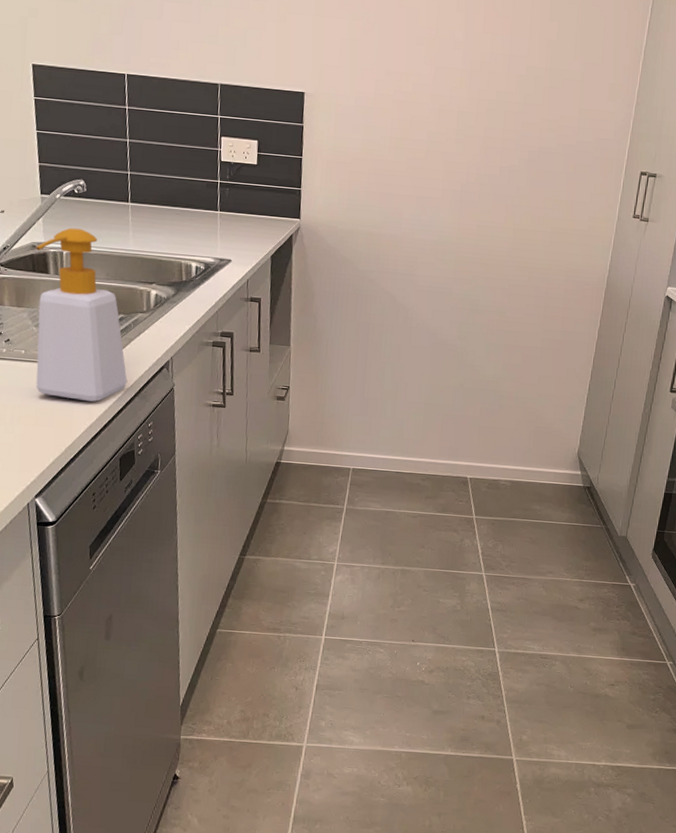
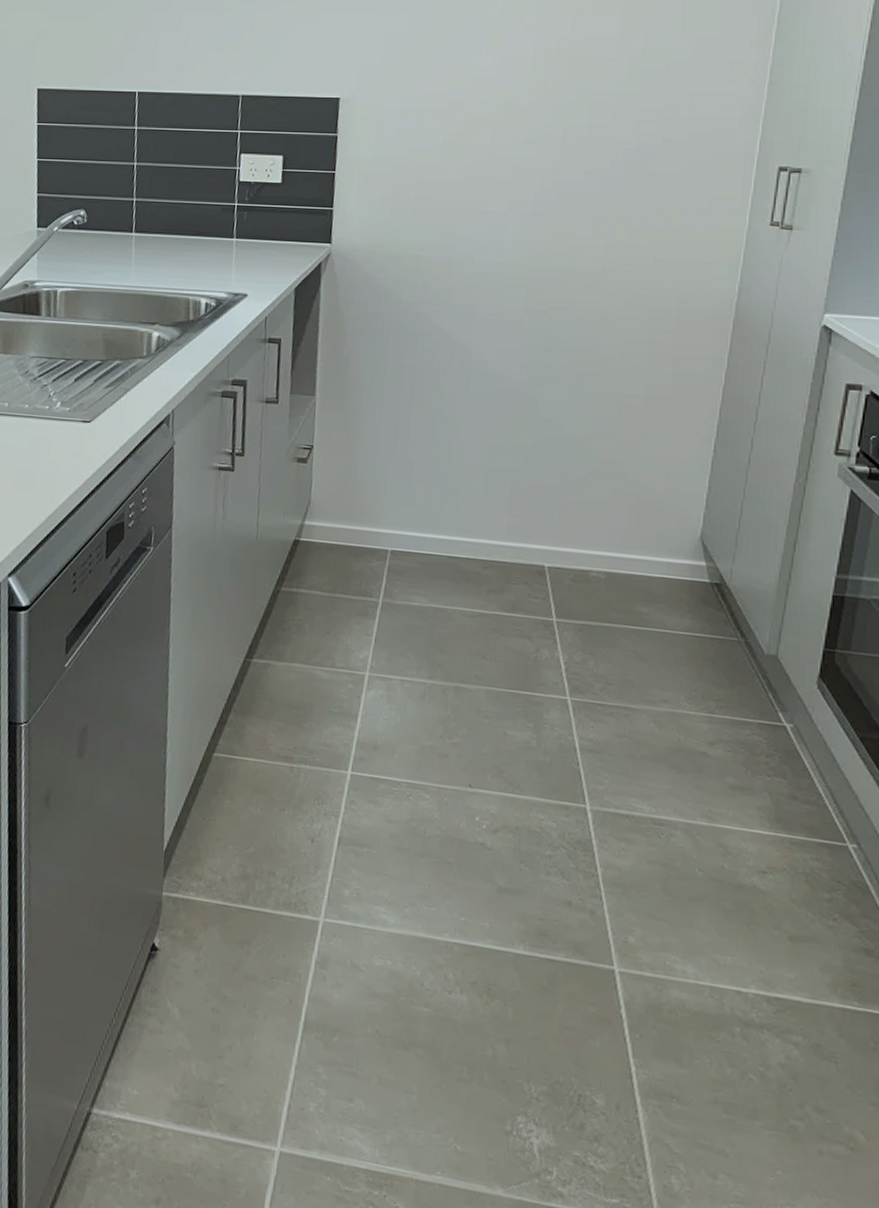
soap bottle: present [35,227,128,403] -> none [17,263,121,464]

